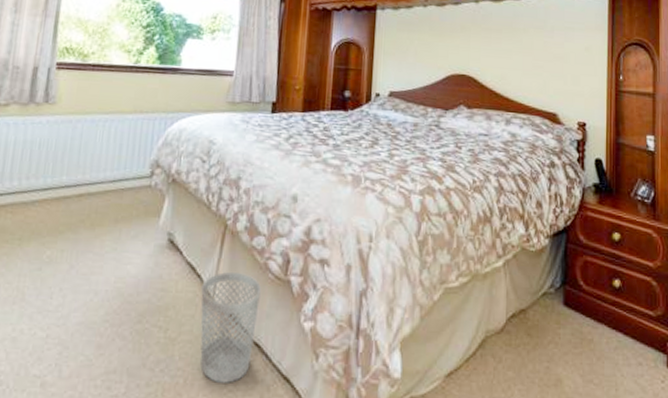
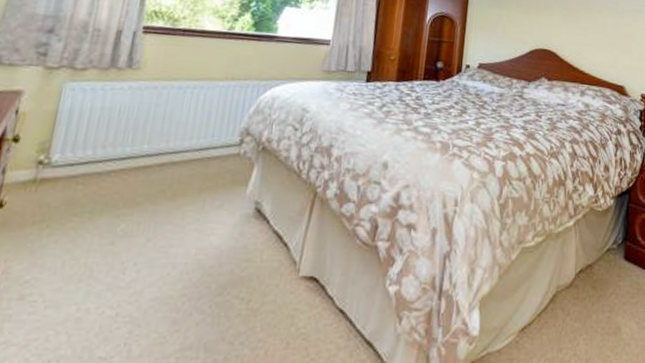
wastebasket: present [200,272,261,383] -> none [283,240,348,352]

